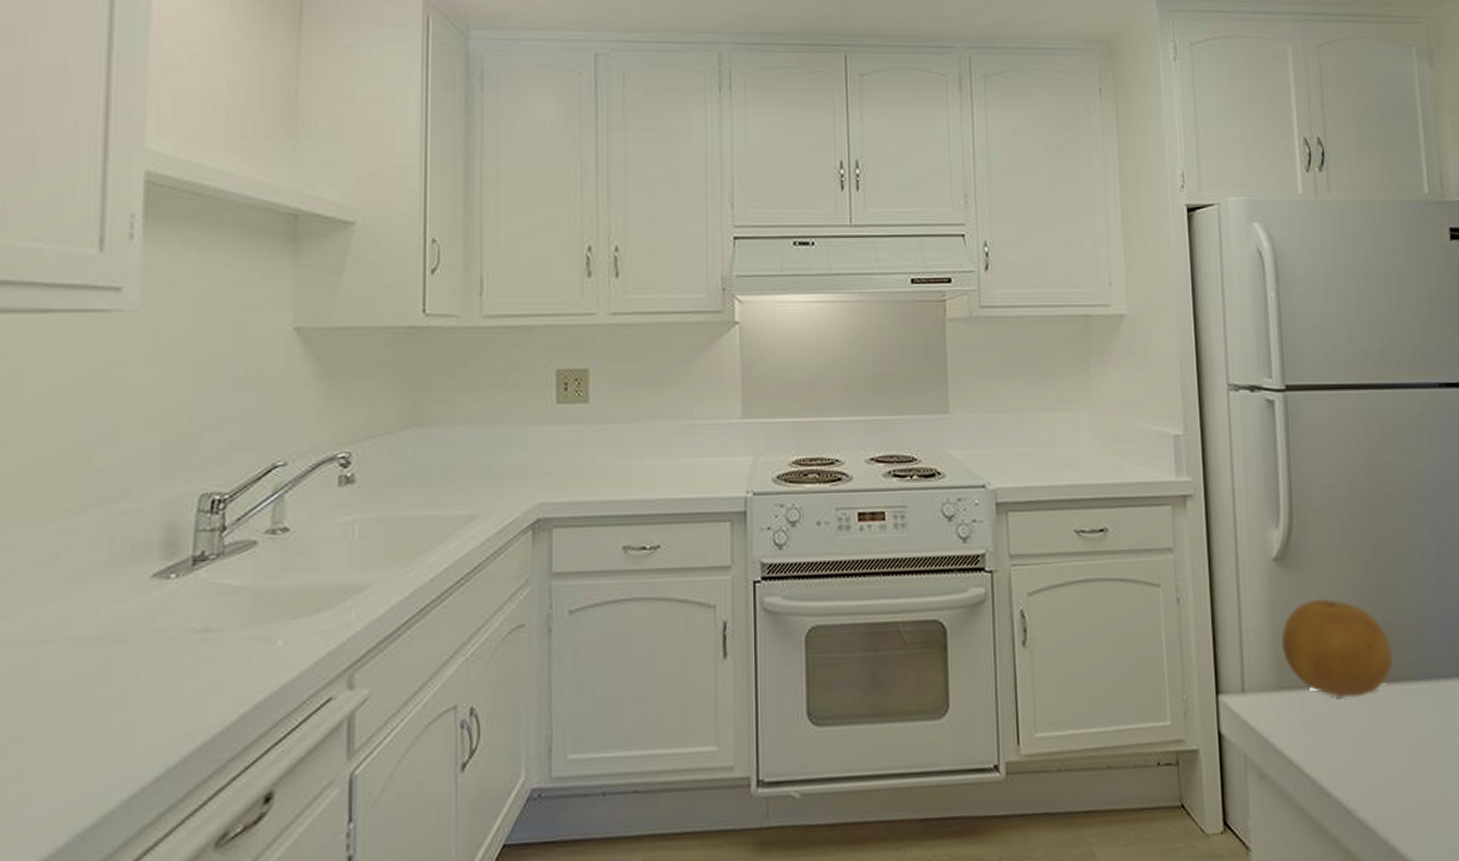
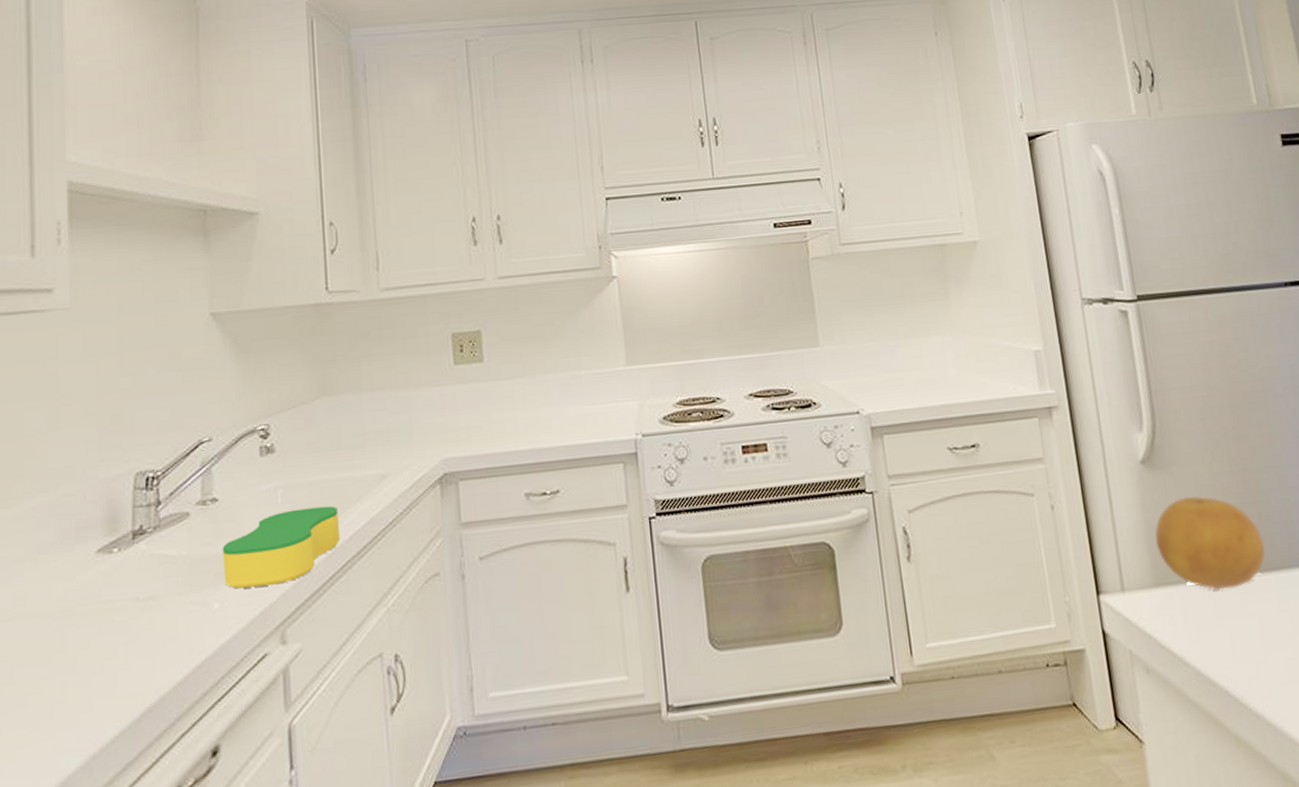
sponge: none [290,544,421,627] -> present [222,505,341,589]

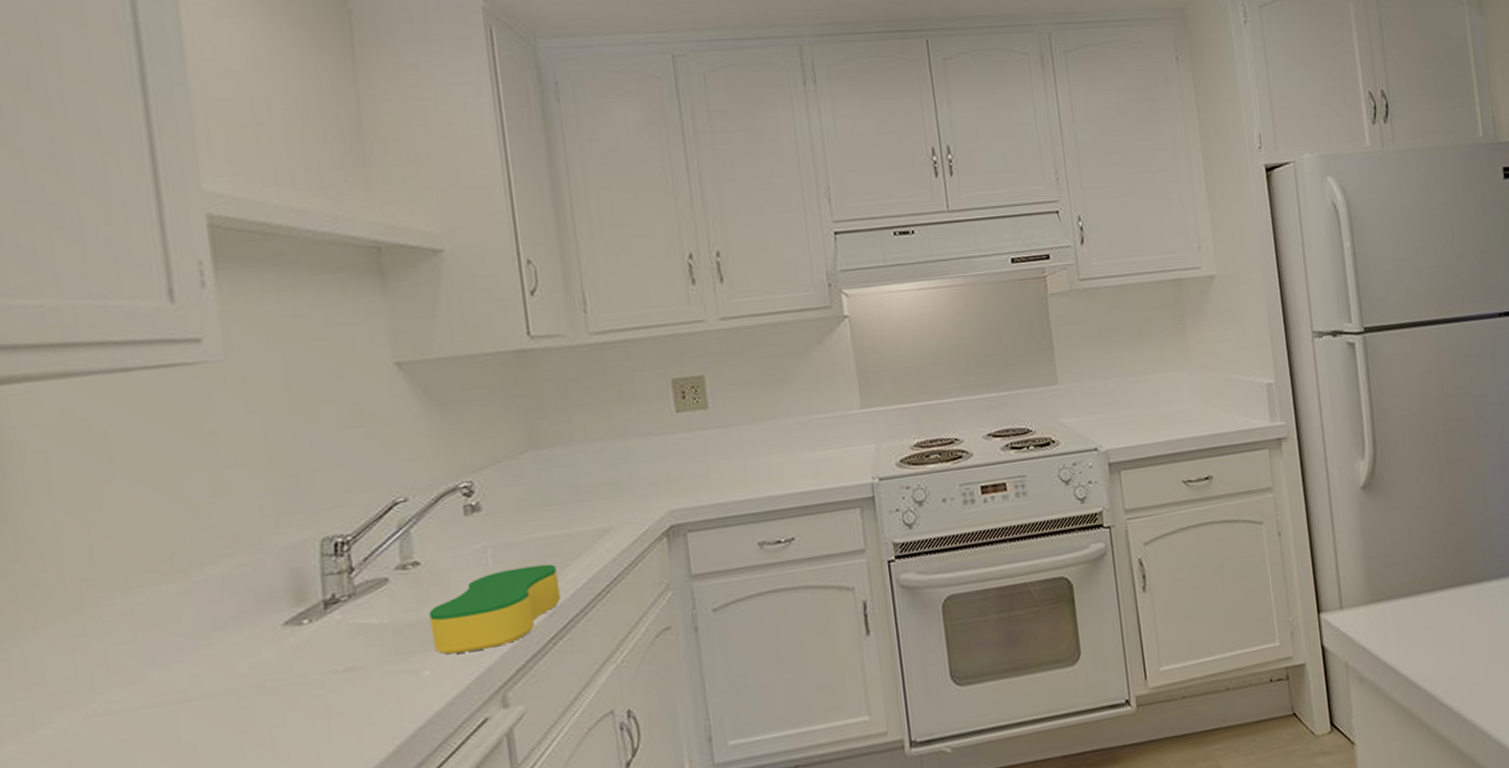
fruit: present [1154,496,1265,590] -> none [1371,517,1469,603]

